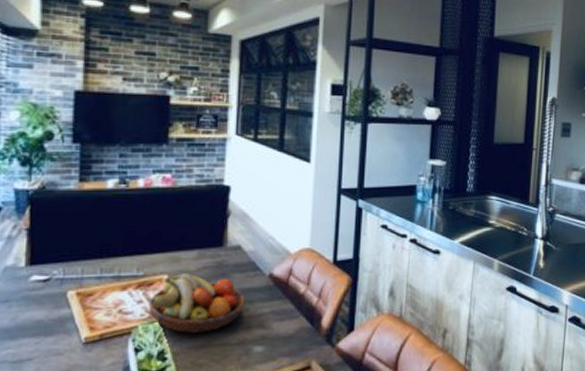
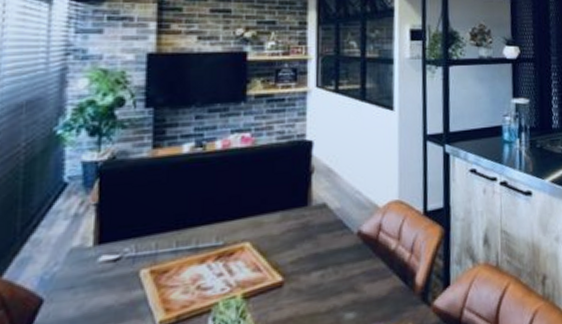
fruit bowl: present [148,273,245,334] -> none [229,238,333,306]

